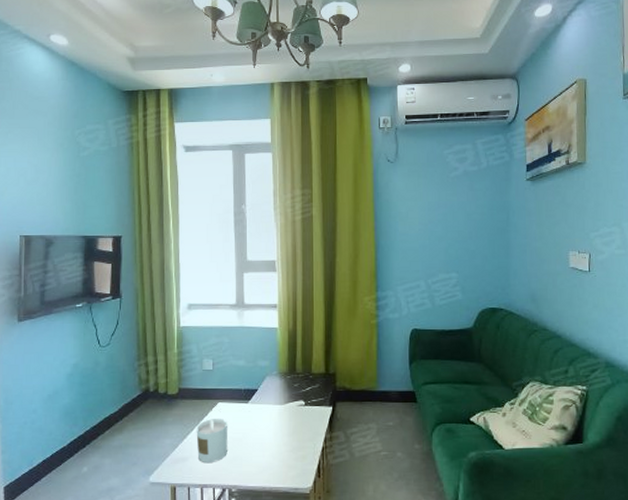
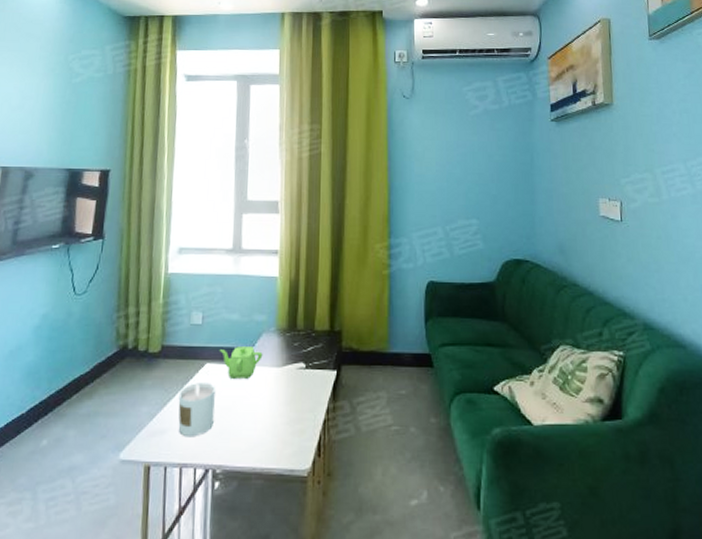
teapot: none [229,388,267,416] -> present [219,347,263,380]

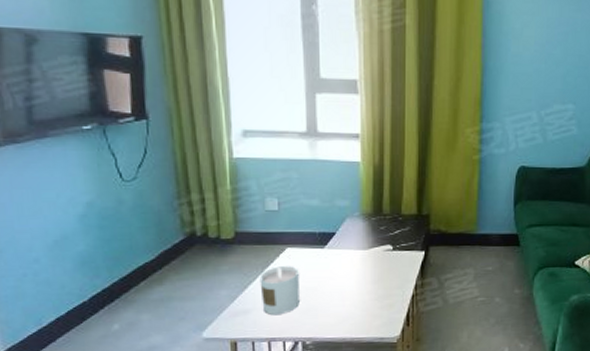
teapot: present [219,347,263,380] -> none [299,231,347,263]

